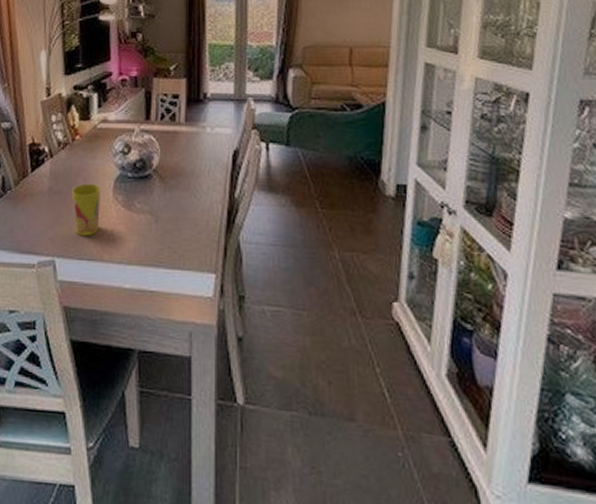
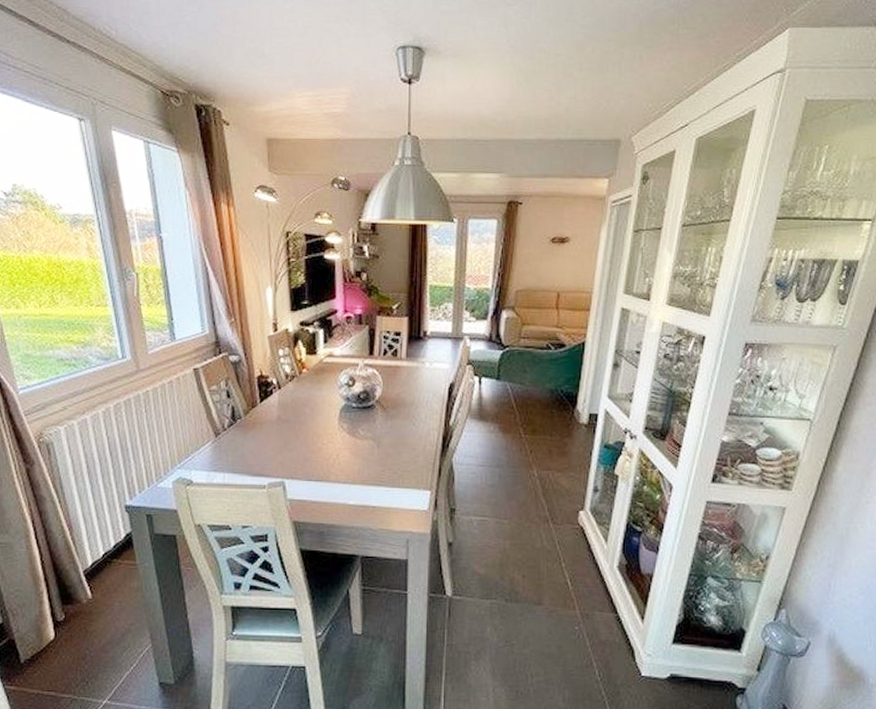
cup: present [71,183,101,237] -> none [299,412,327,460]

